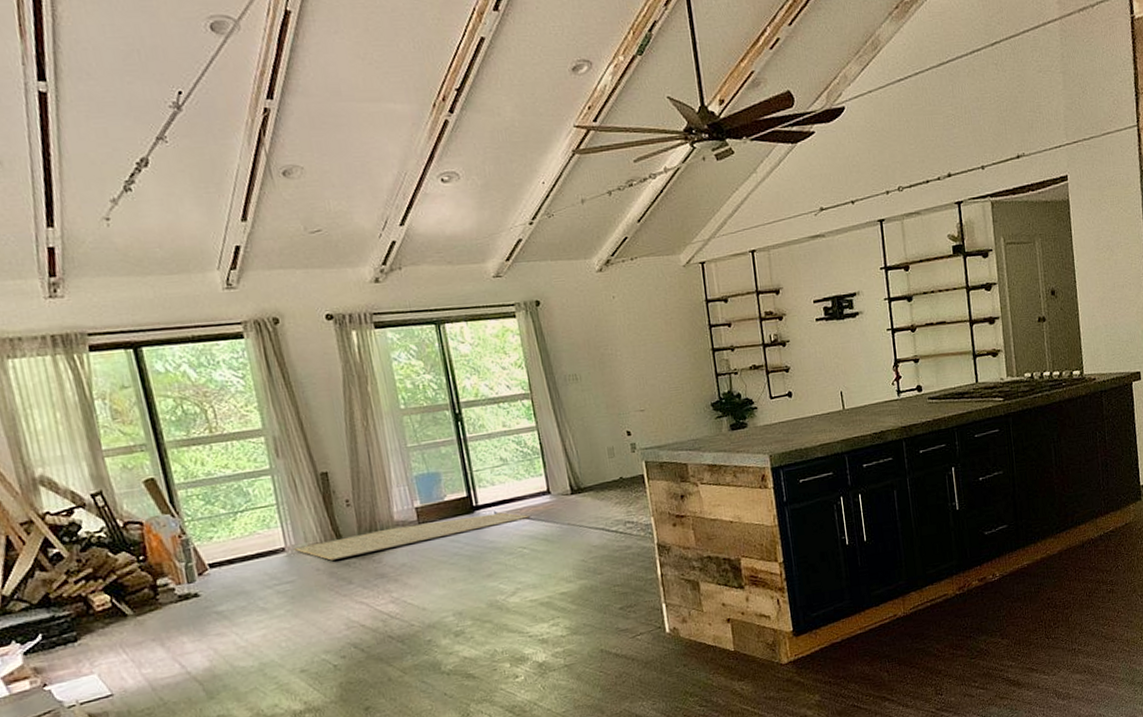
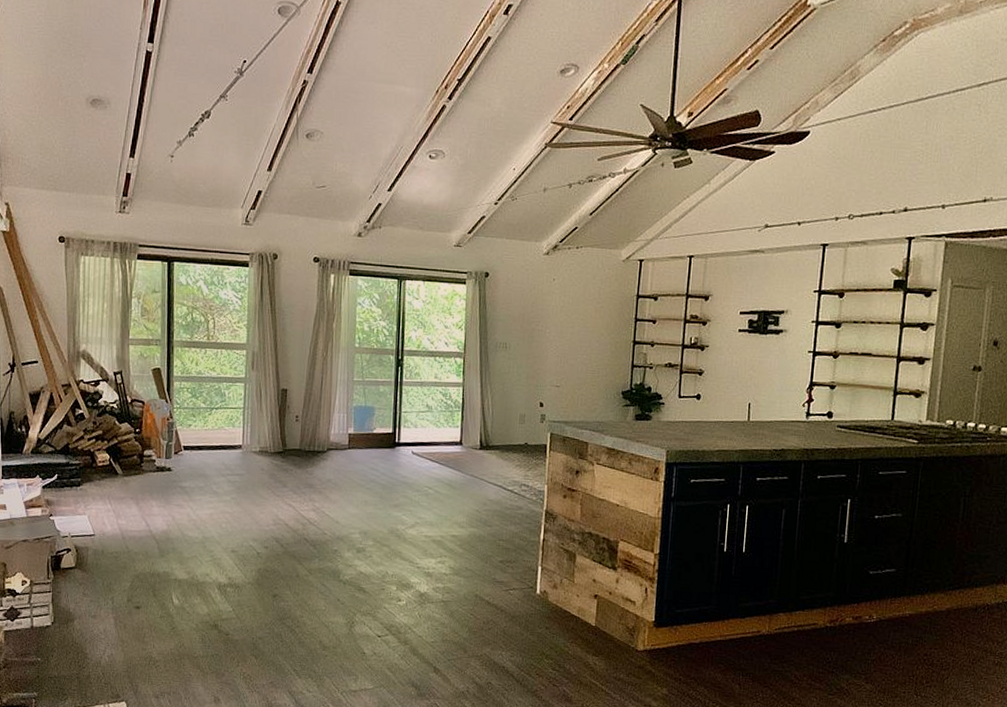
rug: present [294,512,530,561] -> none [248,447,440,465]

